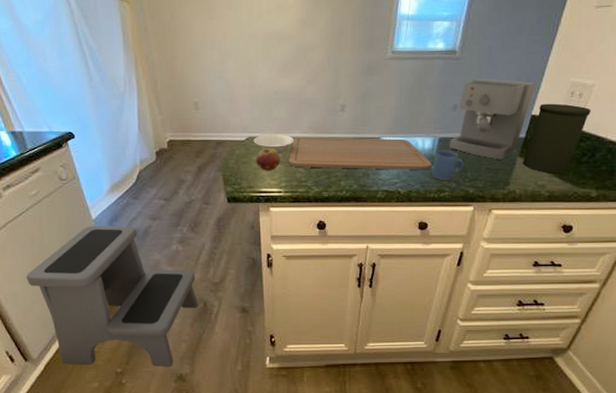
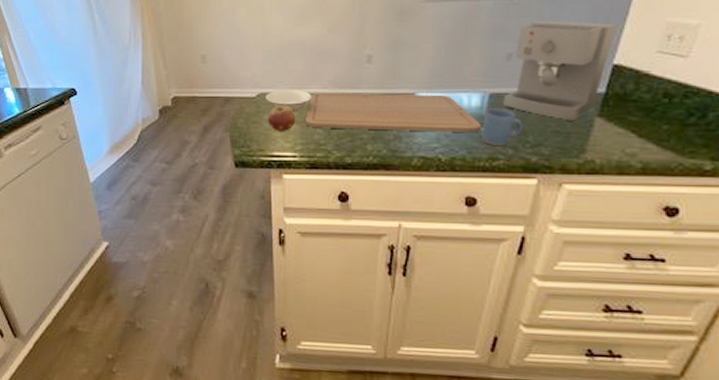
step stool: present [26,225,199,367] -> none [20,189,200,357]
canister: present [523,103,591,174] -> none [604,49,697,139]

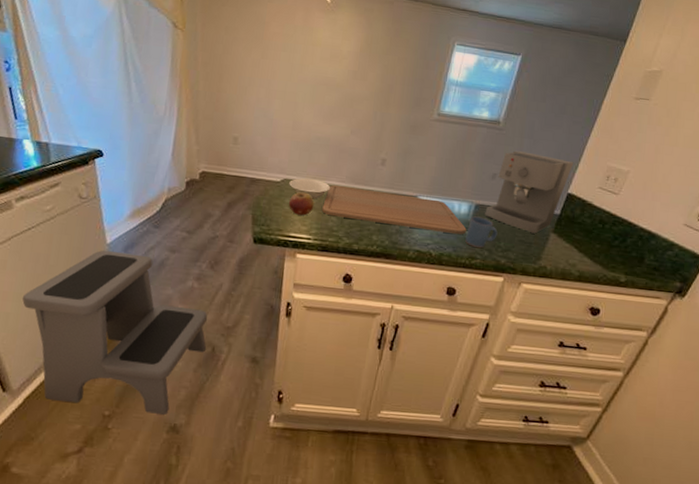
step stool: none [20,189,200,357] -> present [22,250,208,415]

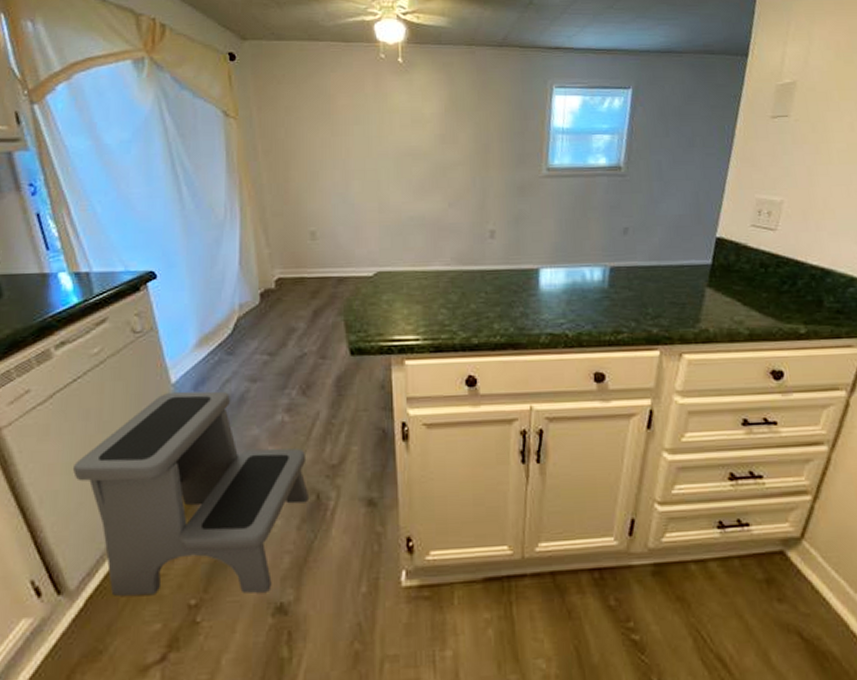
fruit: present [288,192,314,216] -> none [386,284,418,313]
bowl: present [289,178,331,200] -> none [384,267,435,291]
chopping board: present [322,184,467,235] -> none [428,269,605,308]
mug: present [465,216,498,249] -> none [605,281,643,320]
coffee maker: present [485,150,574,234] -> none [623,197,717,292]

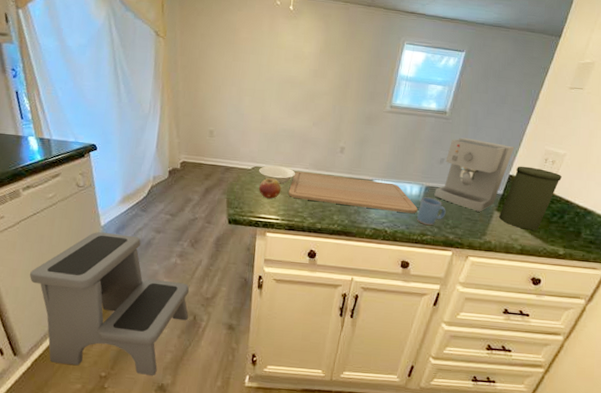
bowl: none [384,267,435,291] -> present [259,165,296,184]
fruit: none [386,284,418,313] -> present [258,178,282,199]
chopping board: none [428,269,605,308] -> present [288,171,418,214]
mug: none [605,281,643,320] -> present [417,197,446,226]
coffee maker: none [623,197,717,292] -> present [434,137,515,212]
canister: none [713,223,784,307] -> present [499,166,562,230]

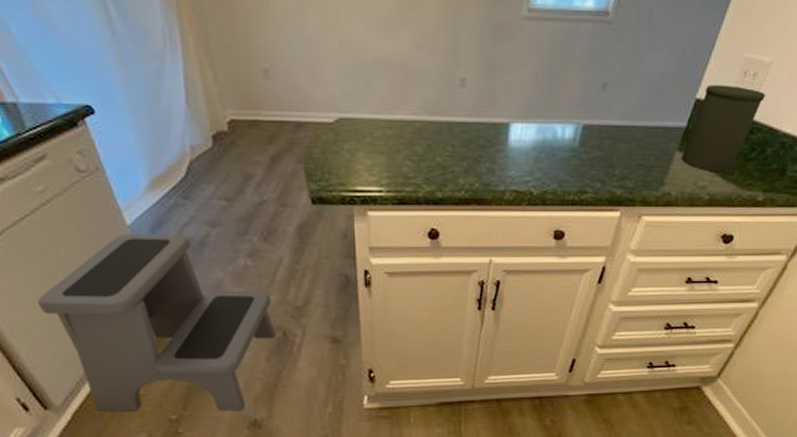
fruit: present [258,178,282,199] -> none [348,133,381,163]
bowl: present [259,165,296,184] -> none [345,115,400,141]
chopping board: present [288,171,418,214] -> none [392,119,573,165]
mug: present [417,197,446,226] -> none [573,140,611,180]
coffee maker: present [434,137,515,212] -> none [595,49,704,154]

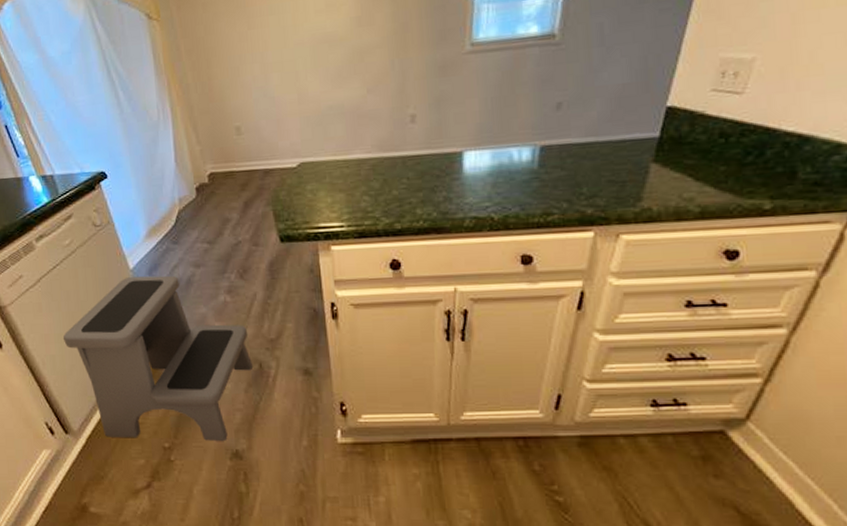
canister: present [682,84,765,172] -> none [659,88,753,182]

